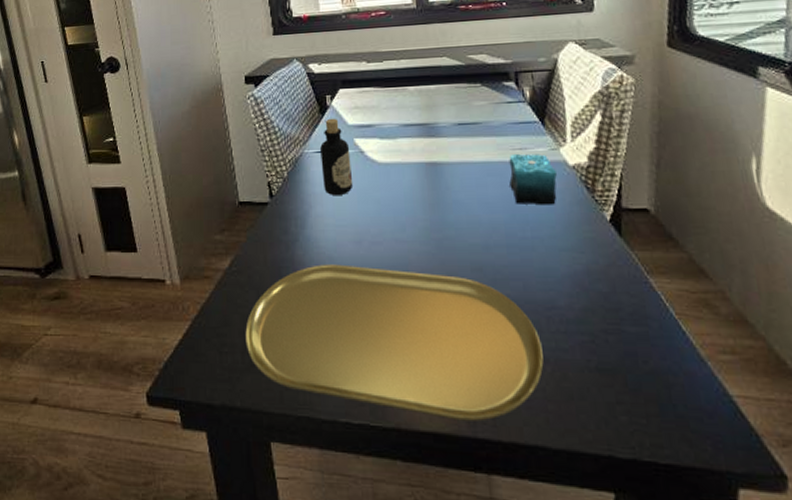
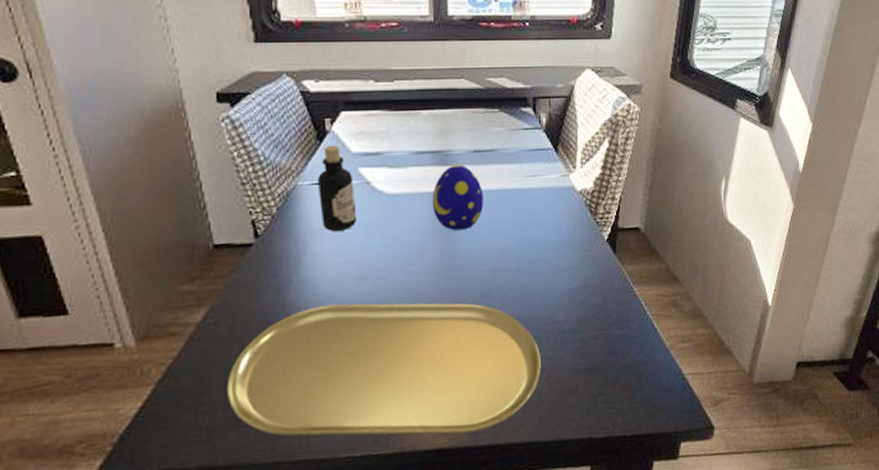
decorative egg: none [420,136,471,201] -> present [431,164,485,231]
candle: present [509,148,558,206] -> none [521,175,566,230]

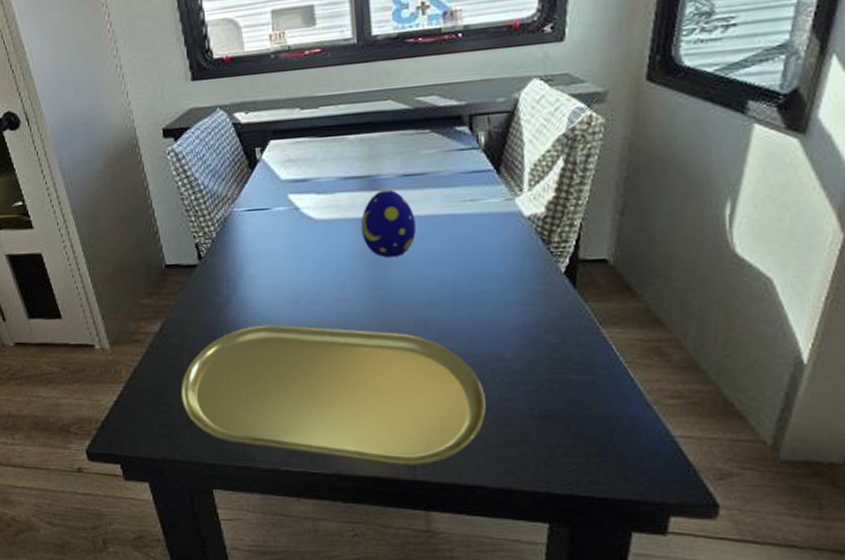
bottle: present [318,144,357,232] -> none [251,172,288,256]

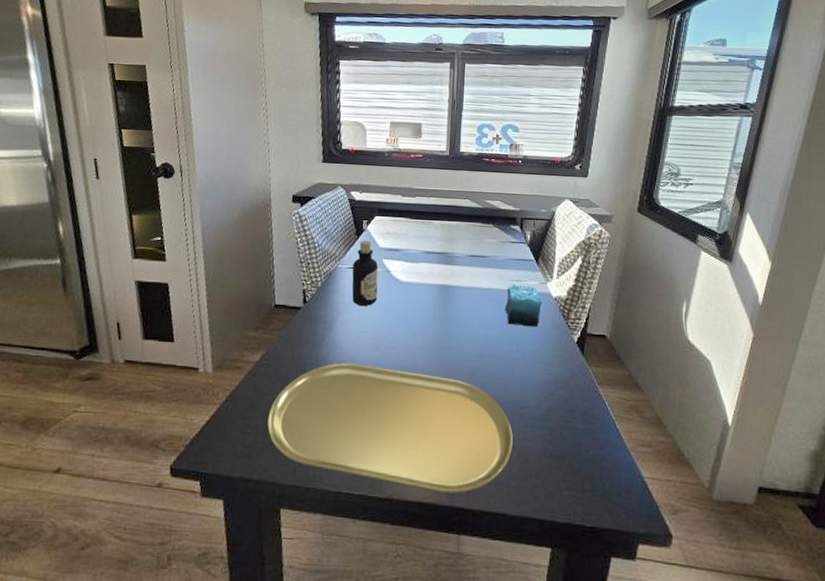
bottle: none [251,172,288,256] -> present [351,240,379,307]
decorative egg: present [360,189,417,258] -> none [434,264,476,318]
candle: none [458,199,512,259] -> present [505,280,543,327]

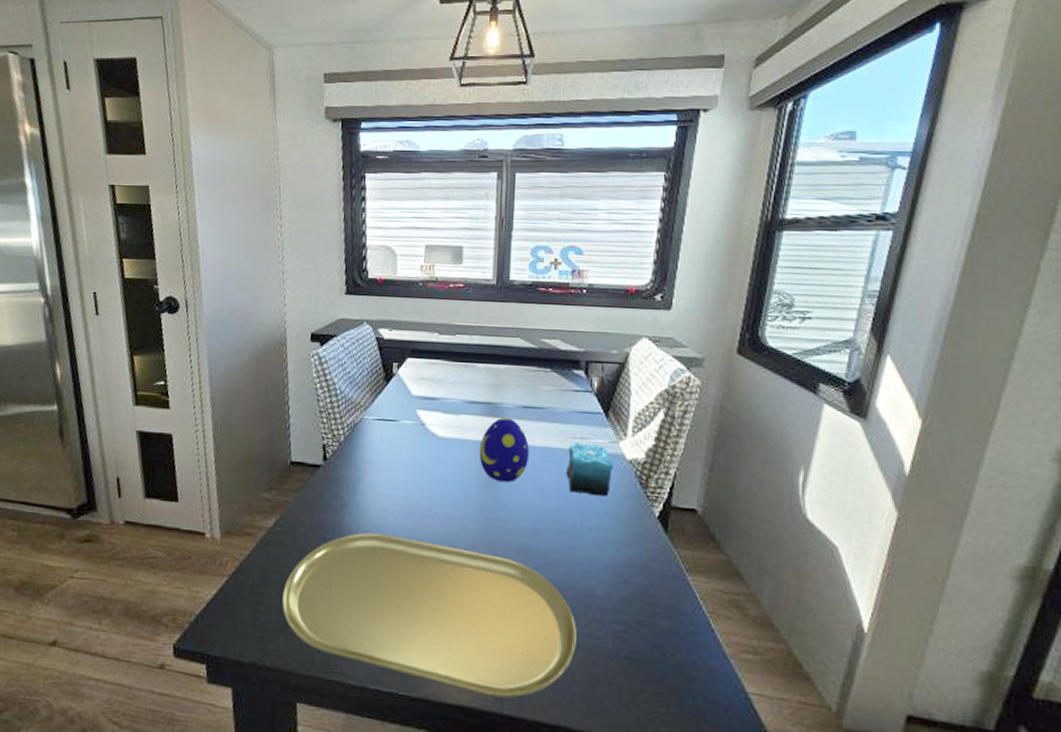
bottle: present [351,240,379,307] -> none [379,386,411,466]
decorative egg: none [434,264,476,318] -> present [479,417,530,483]

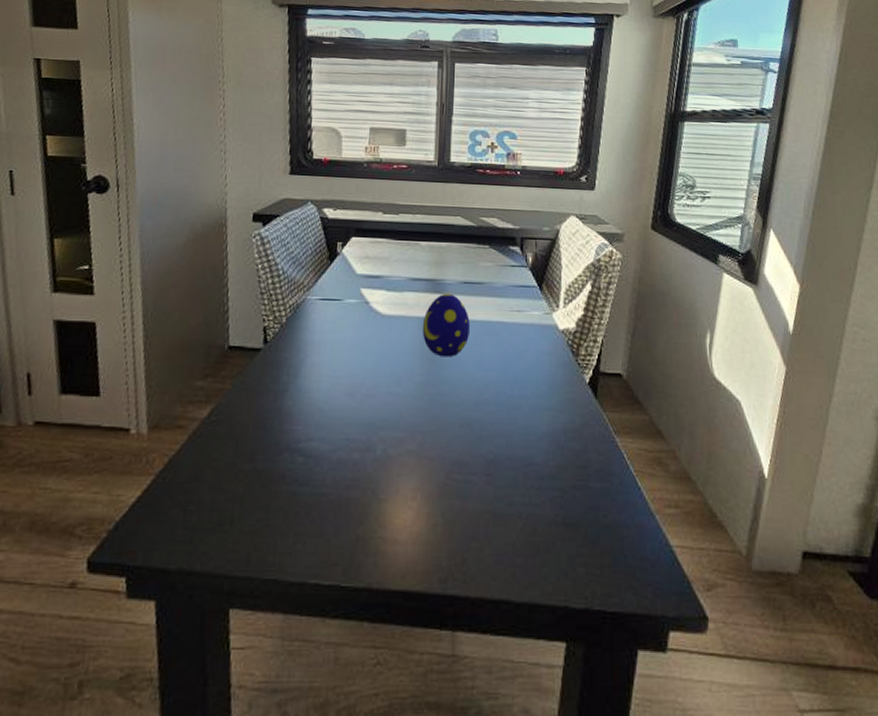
placemat: present [282,532,577,699] -> none [215,416,517,578]
candle: present [566,438,615,497] -> none [505,311,549,366]

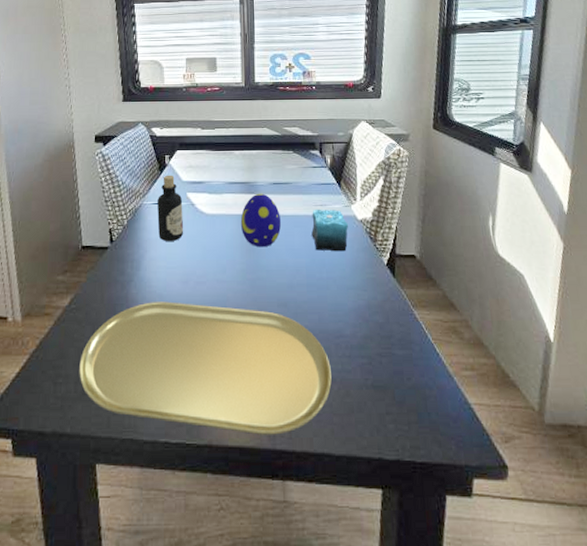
placemat: none [215,416,517,578] -> present [79,301,332,435]
bottle: none [323,265,355,346] -> present [157,175,184,242]
candle: none [505,311,549,366] -> present [311,205,349,252]

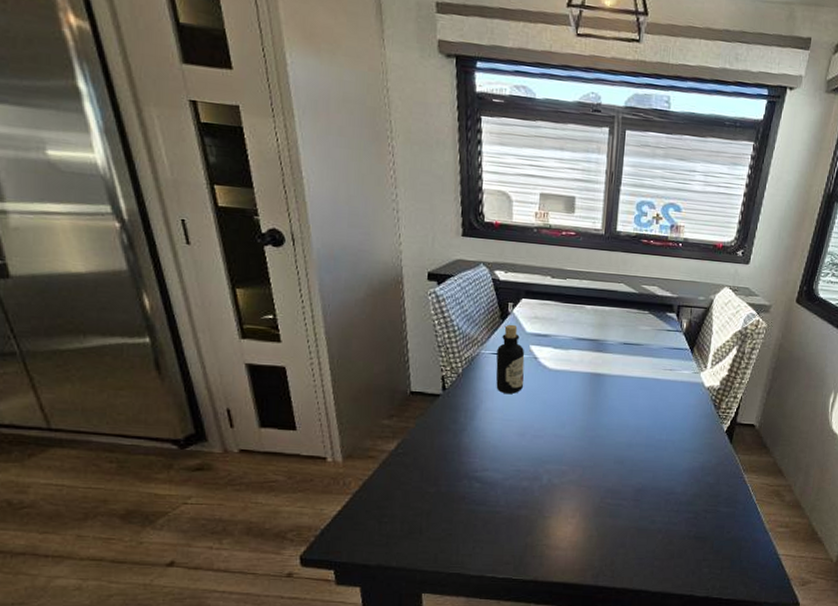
placemat: present [79,301,332,435] -> none [406,451,658,574]
decorative egg: present [240,193,282,248] -> none [584,352,628,407]
candle: present [311,205,349,252] -> none [657,370,696,417]

